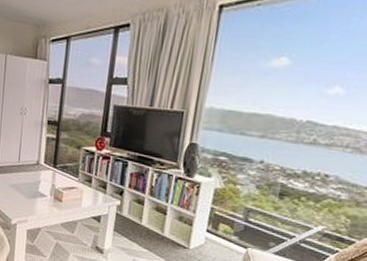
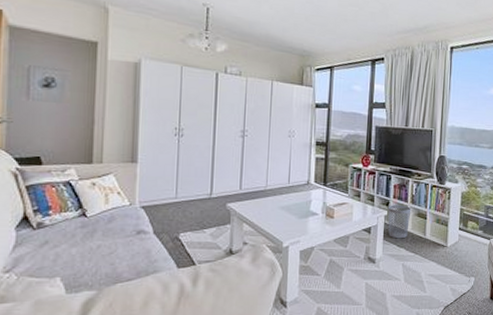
wastebasket: none [120,194,149,233] -> present [387,205,411,239]

